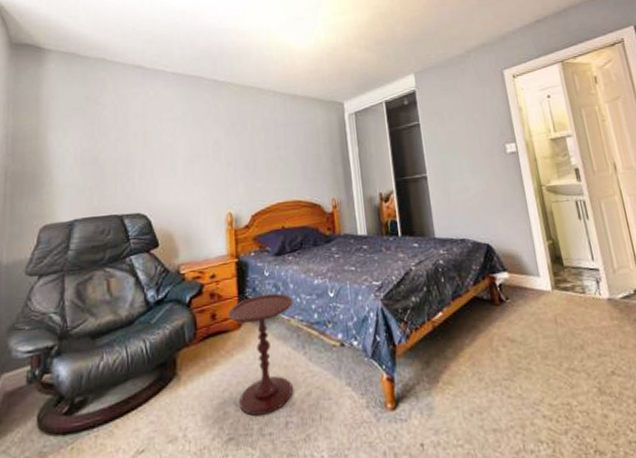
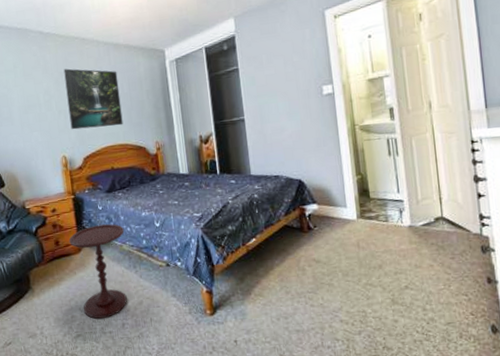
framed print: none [236,118,298,184] -> present [64,68,123,130]

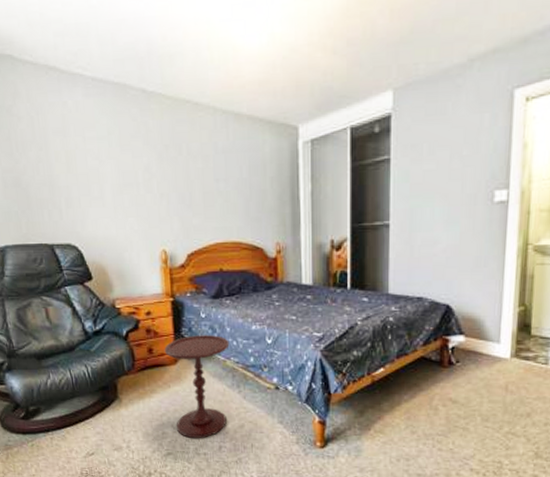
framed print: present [64,68,123,130] -> none [169,141,239,219]

